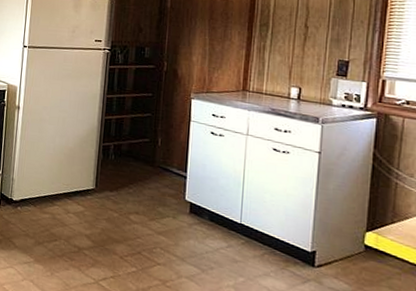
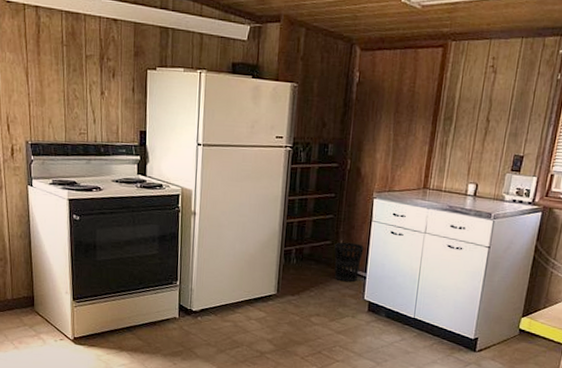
wastebasket: none [152,140,183,181] -> present [334,242,364,282]

